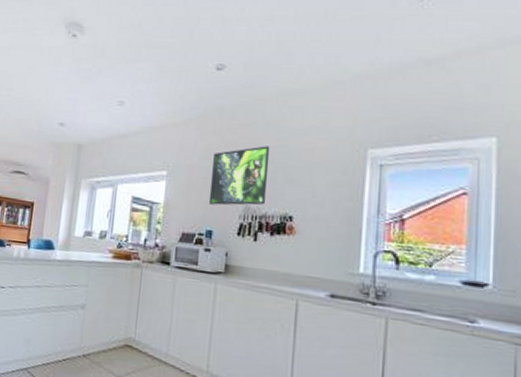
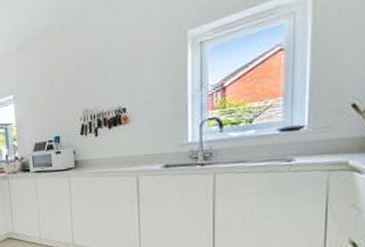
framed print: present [208,146,270,206] -> none [50,50,101,115]

